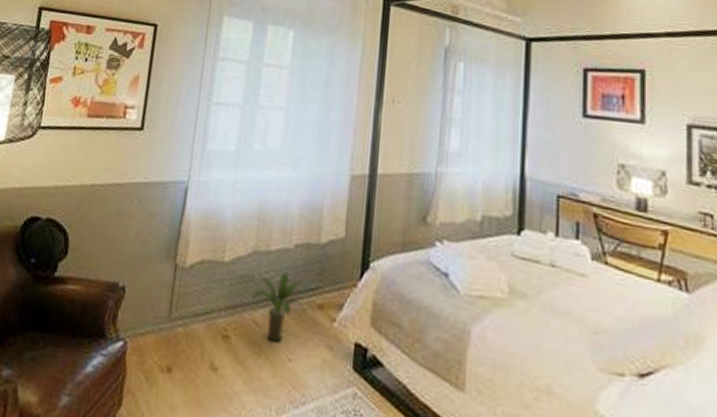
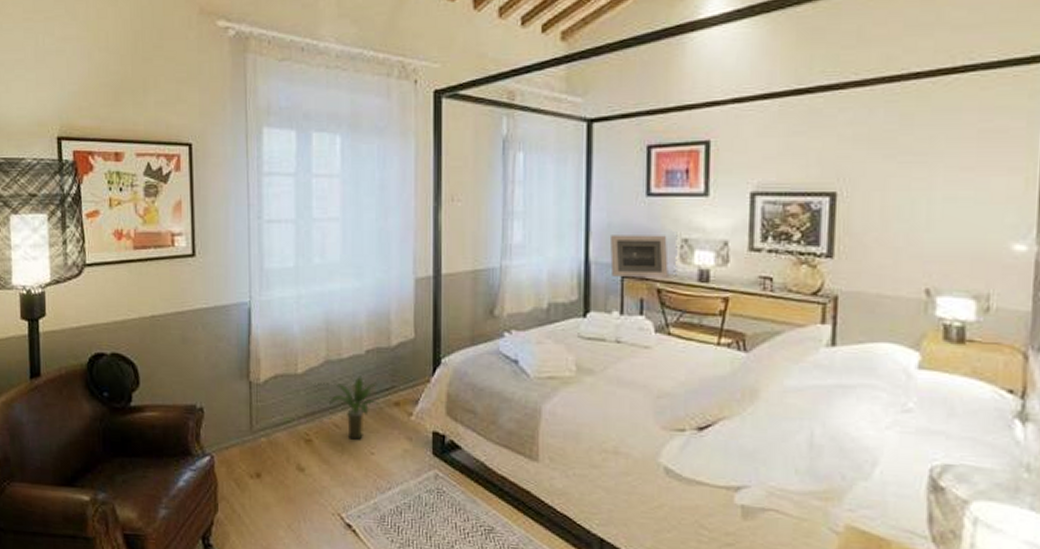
picture frame: none [546,152,605,202] -> present [610,235,669,277]

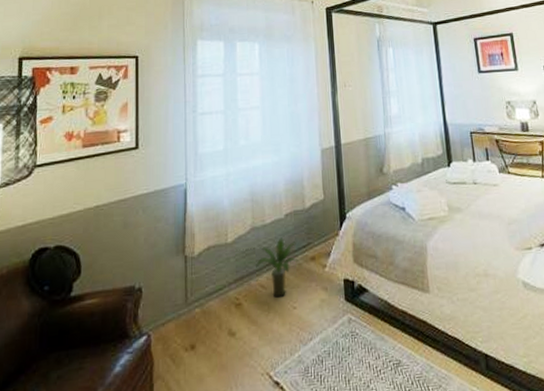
picture frame: present [610,235,669,277] -> none [459,100,501,133]

